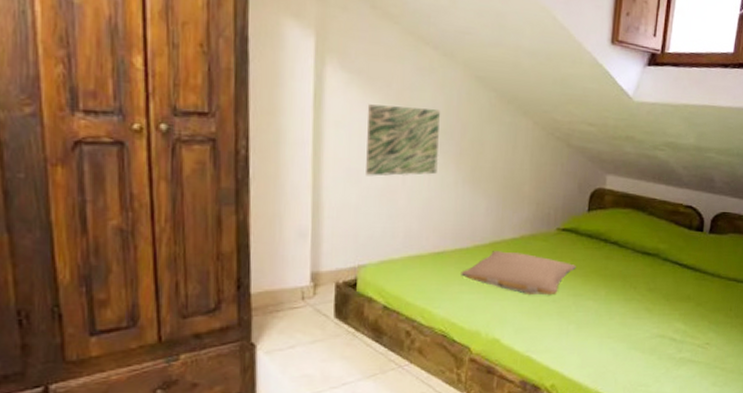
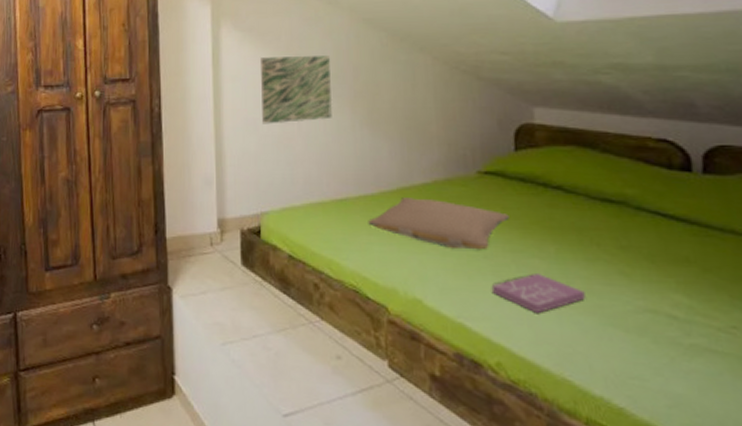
book: none [555,313,621,345] -> present [491,274,586,314]

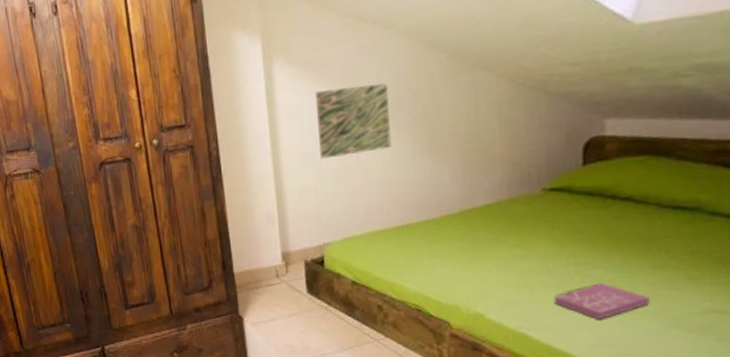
pillow: present [368,197,510,250] -> none [429,219,575,265]

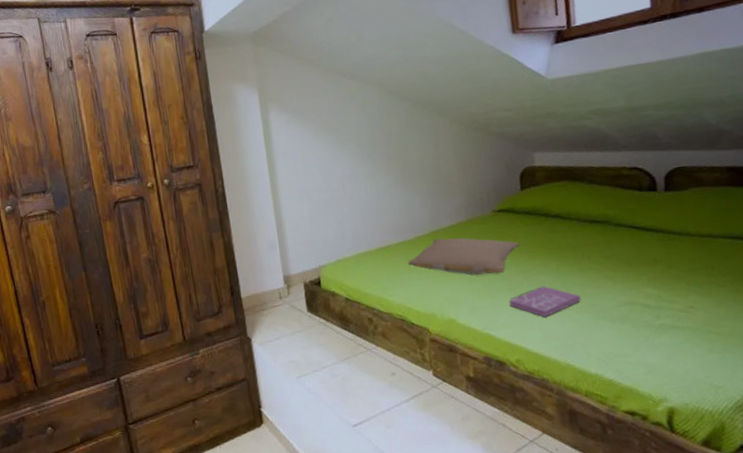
wall art: present [316,84,392,159] -> none [306,127,371,192]
pillow: none [429,219,575,265] -> present [408,237,520,276]

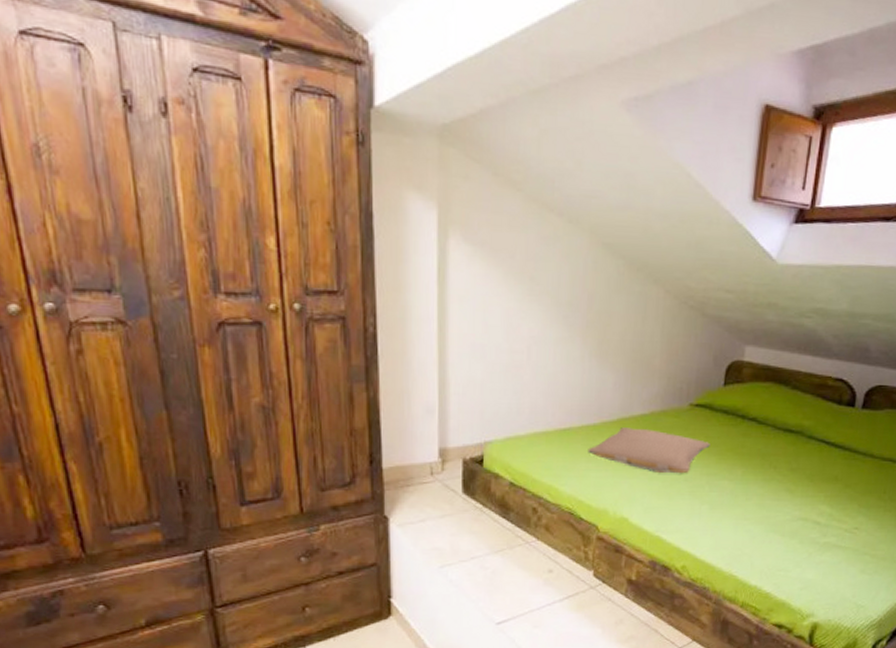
book: present [508,286,581,318] -> none [686,493,758,526]

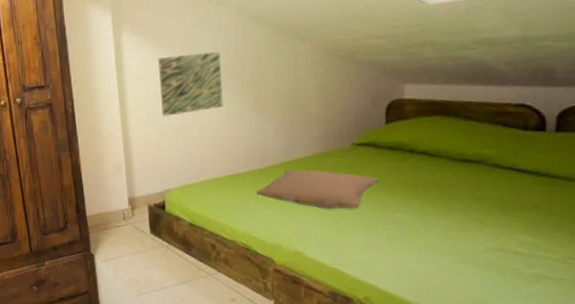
wall art: none [491,277,565,352] -> present [158,52,224,117]

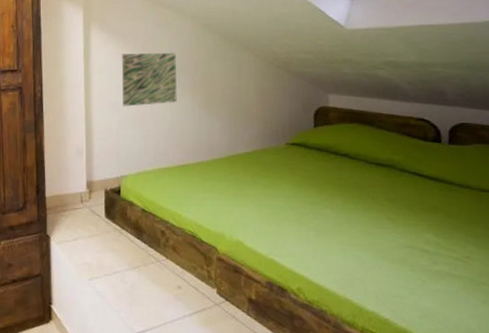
pillow: present [256,170,379,209] -> none [203,163,309,203]

